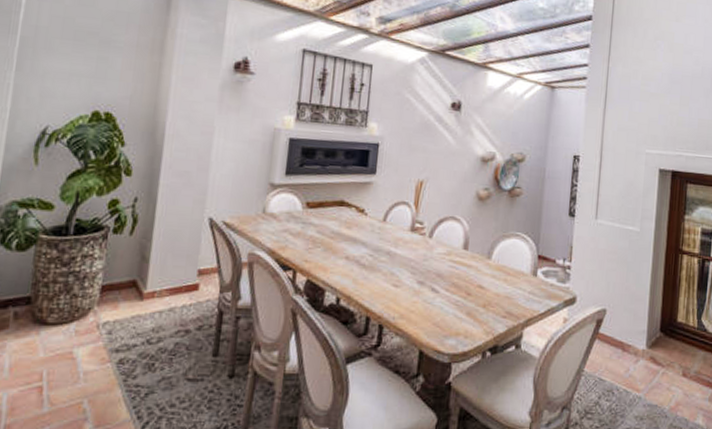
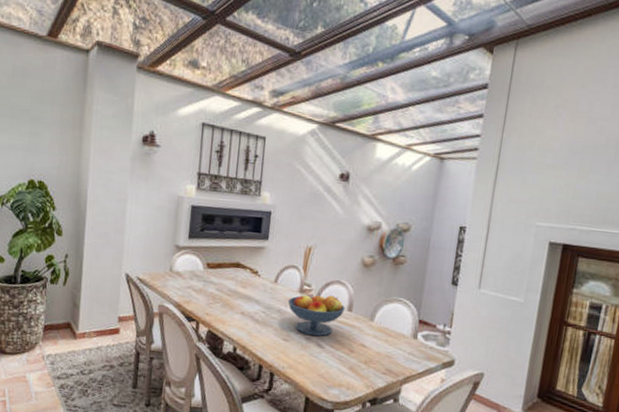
fruit bowl: none [398,232,461,279] -> present [287,294,345,336]

